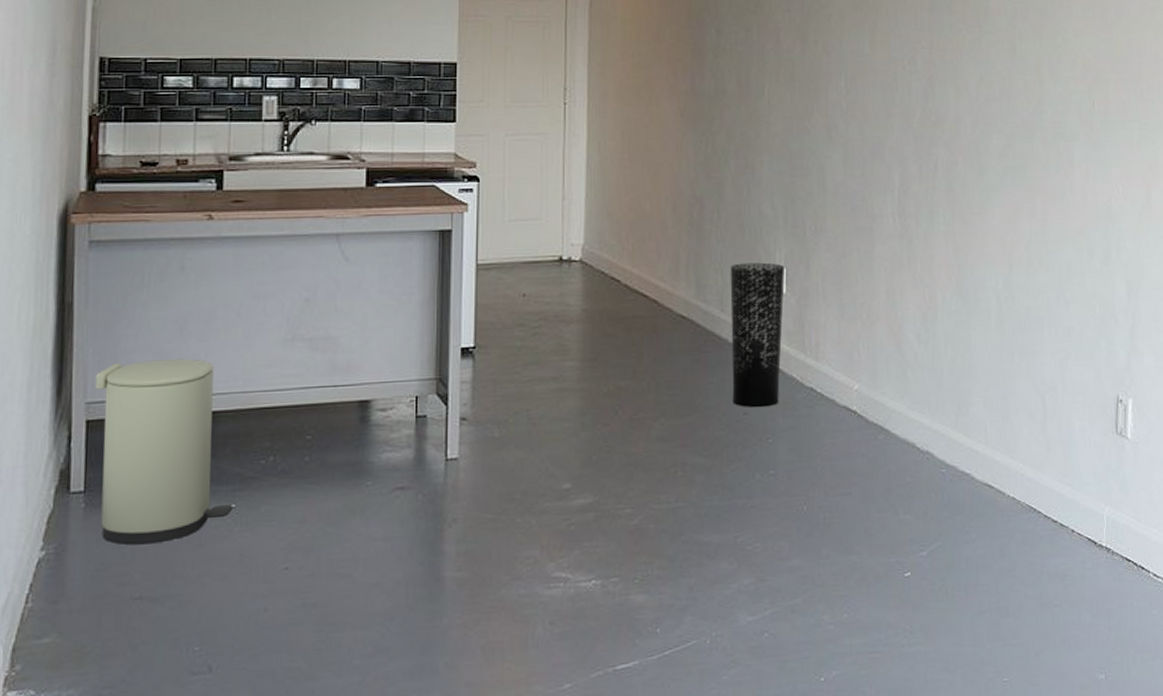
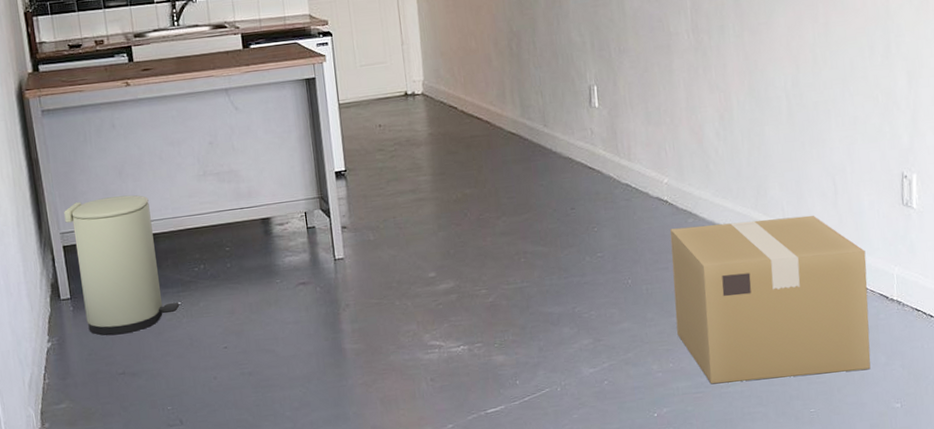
umbrella stand: present [730,262,784,407] -> none [548,82,600,204]
cardboard box: none [855,439,1075,642] -> present [670,215,871,384]

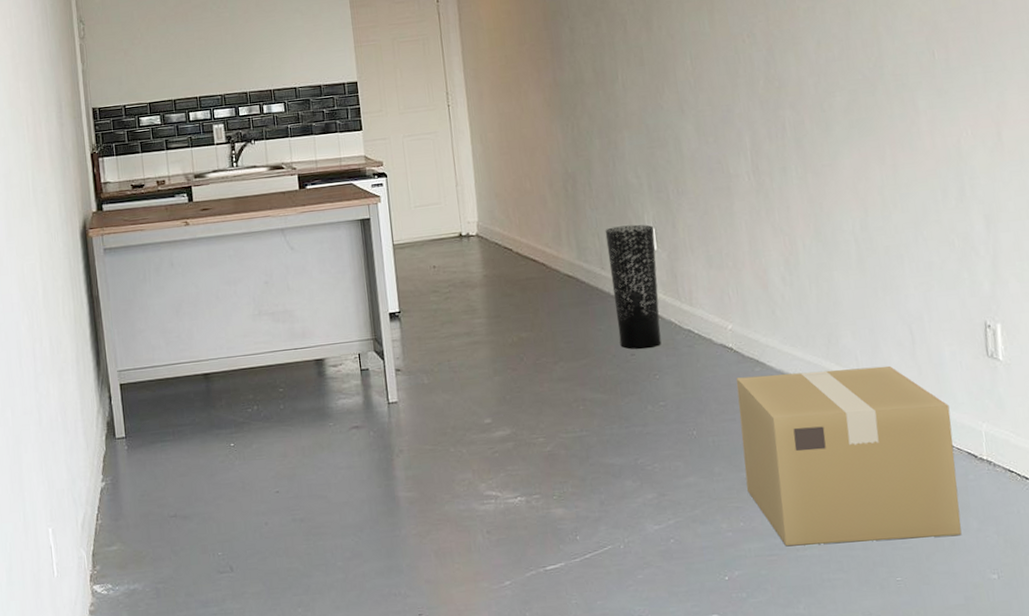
pedal bin: present [64,195,180,335] -> none [122,333,233,476]
umbrella stand: none [548,82,600,204] -> present [605,224,662,349]

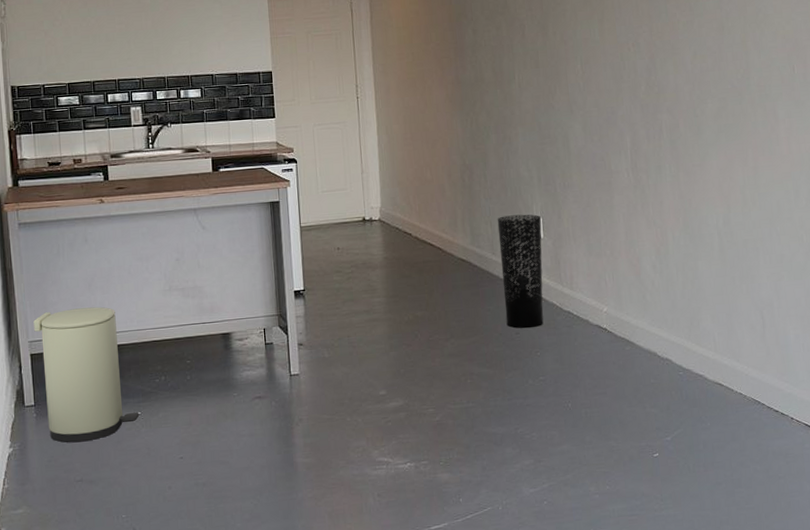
pedal bin: none [122,333,233,476] -> present [33,307,140,443]
cardboard box: present [736,365,962,547] -> none [608,346,797,508]

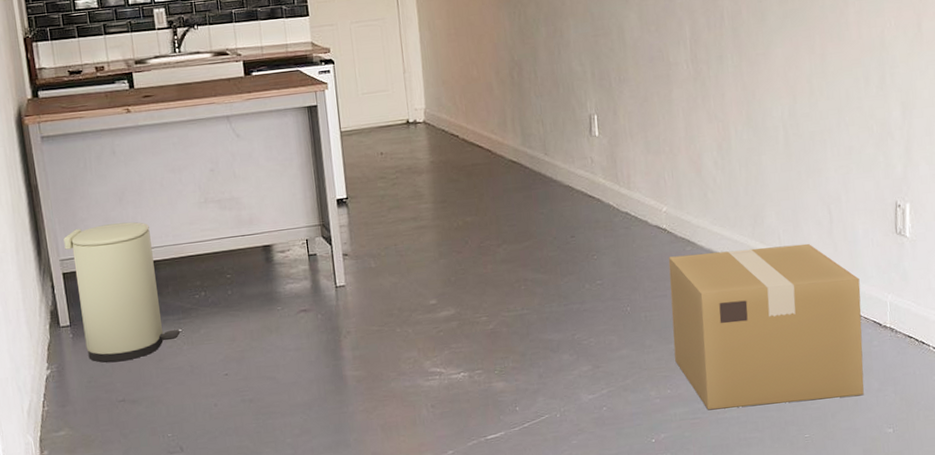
umbrella stand: present [497,214,544,328] -> none [549,111,600,232]
cardboard box: none [608,346,797,508] -> present [668,243,864,410]

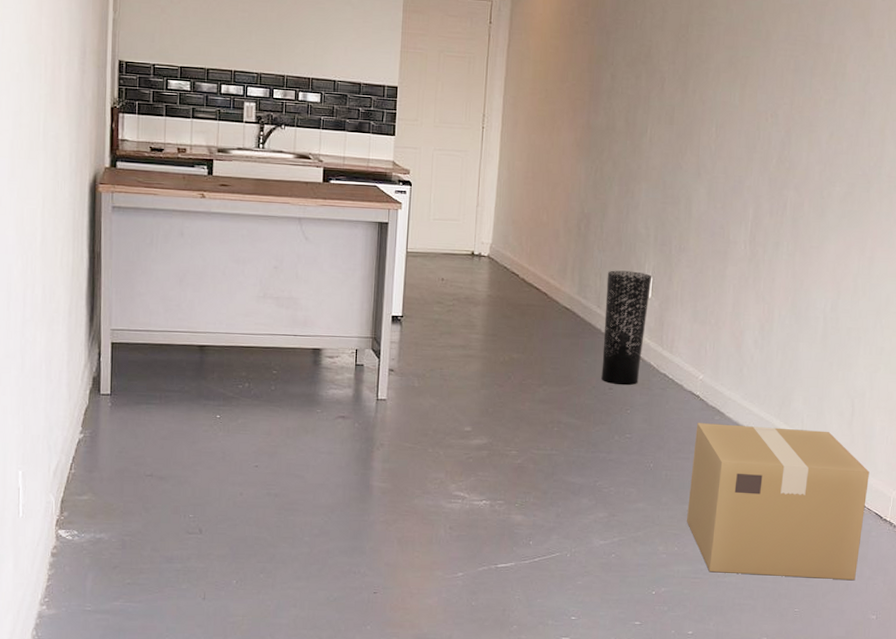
pedal bin: present [63,222,181,363] -> none [118,302,218,438]
umbrella stand: none [549,111,600,232] -> present [601,270,651,385]

